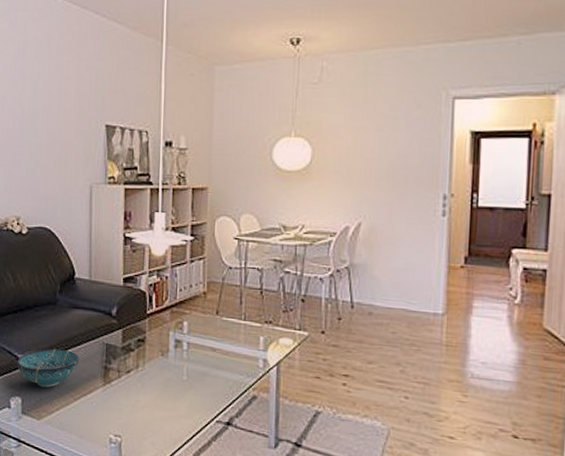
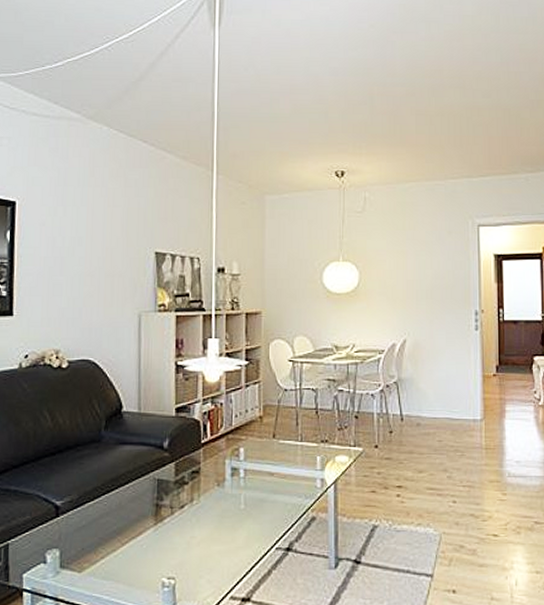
bowl: present [17,349,80,388] -> none [54,490,128,535]

